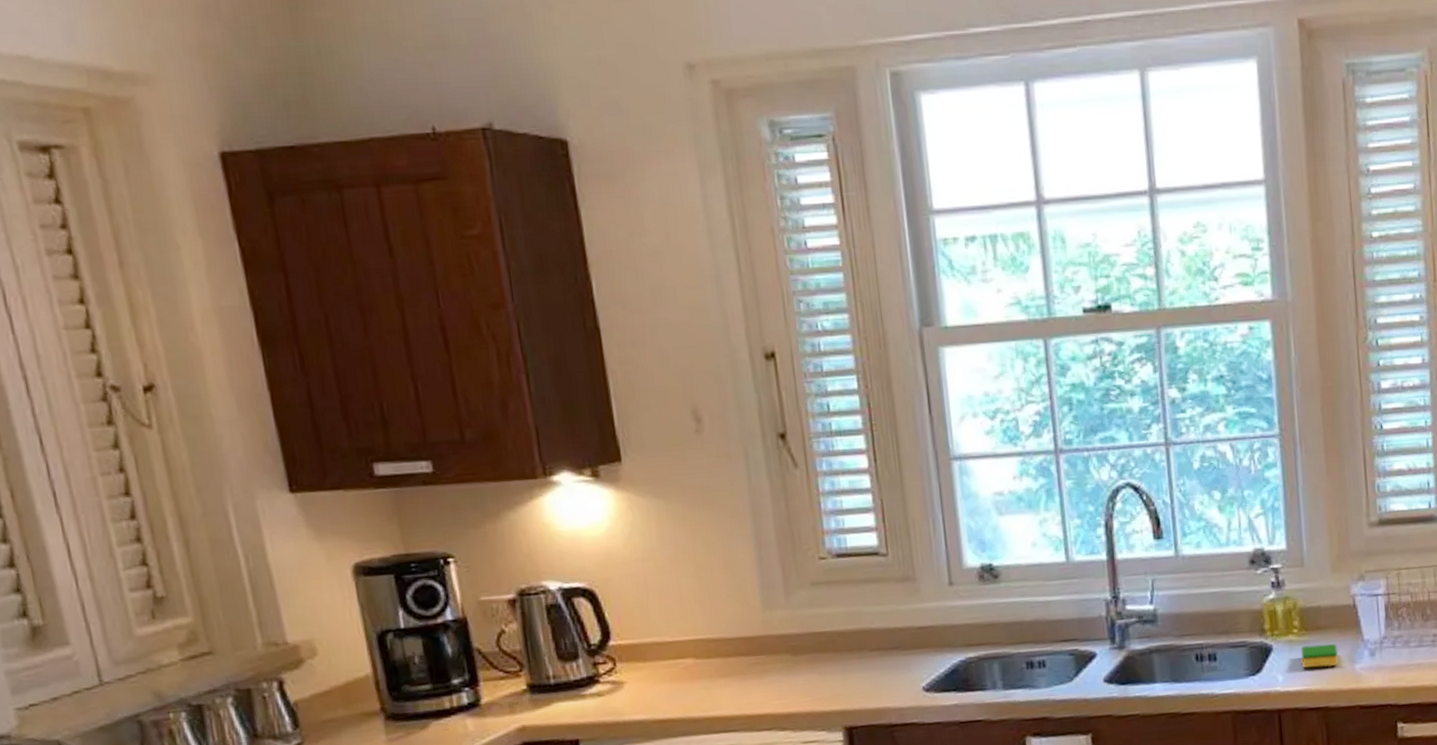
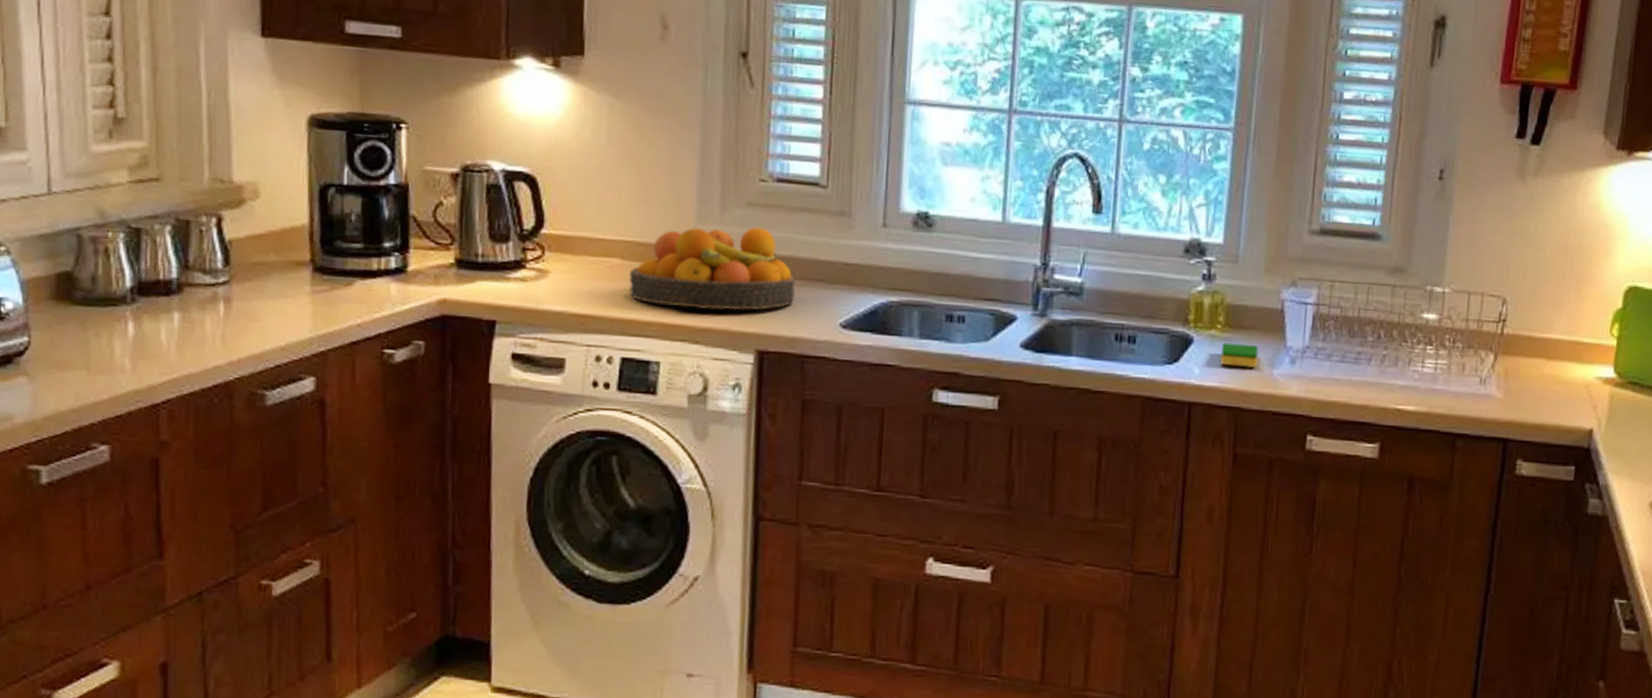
fruit bowl: none [704,605,874,698] -> present [629,227,796,311]

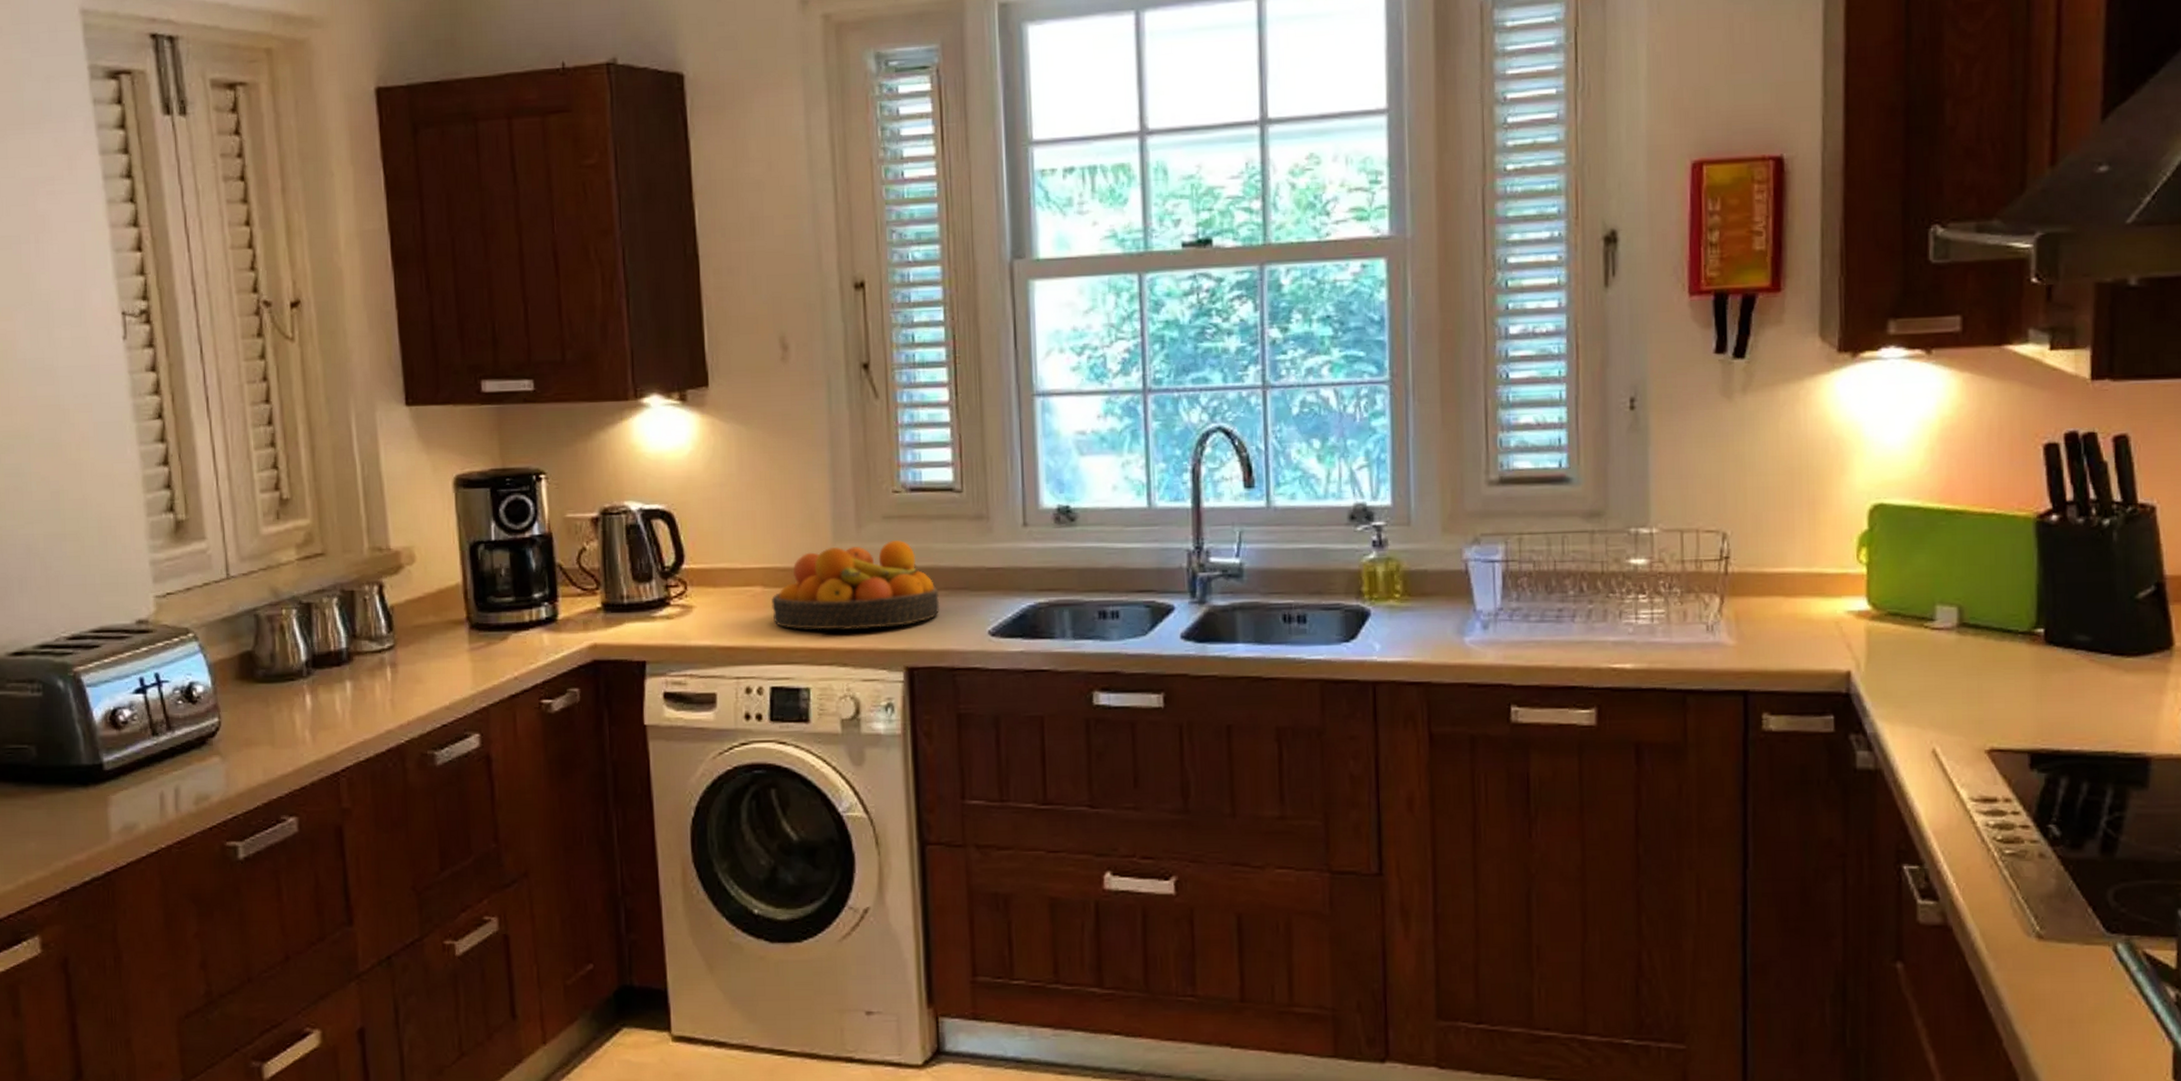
dish sponge: present [1220,342,1259,368] -> none [1402,611,1446,638]

